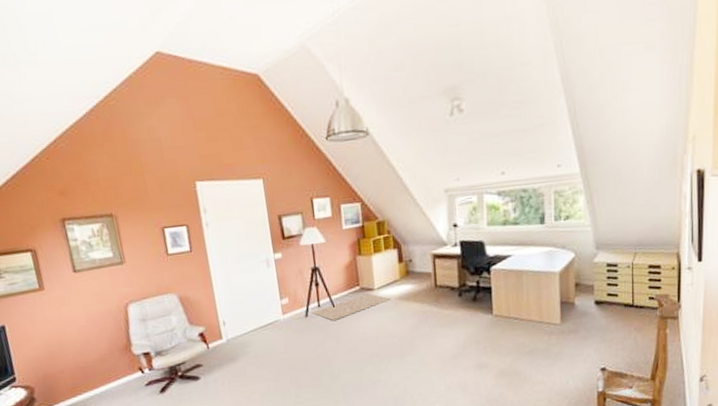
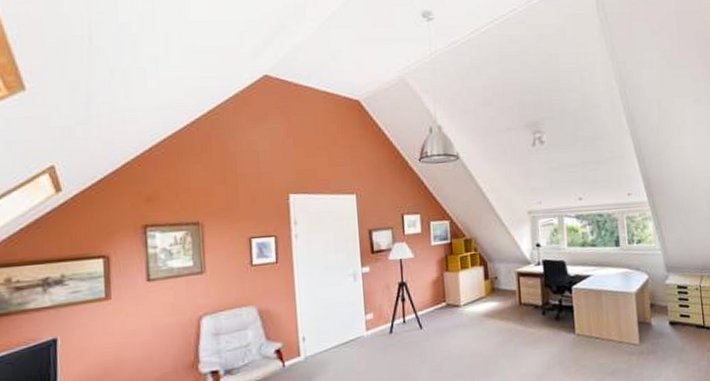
rug: present [311,293,391,321] -> none [396,309,476,338]

